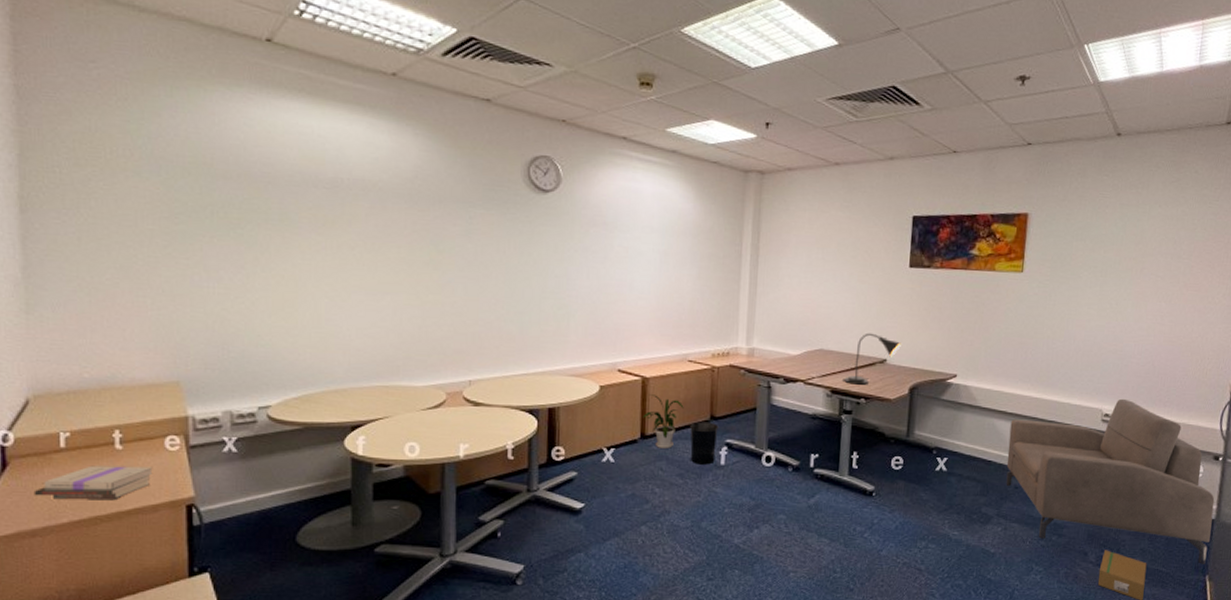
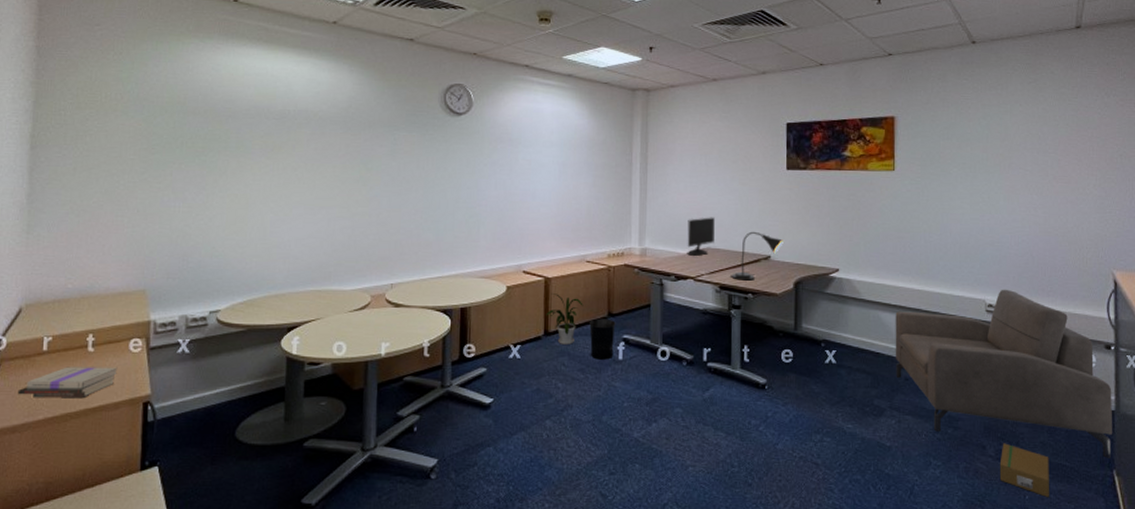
computer monitor: none [798,316,830,358] -> present [687,217,715,256]

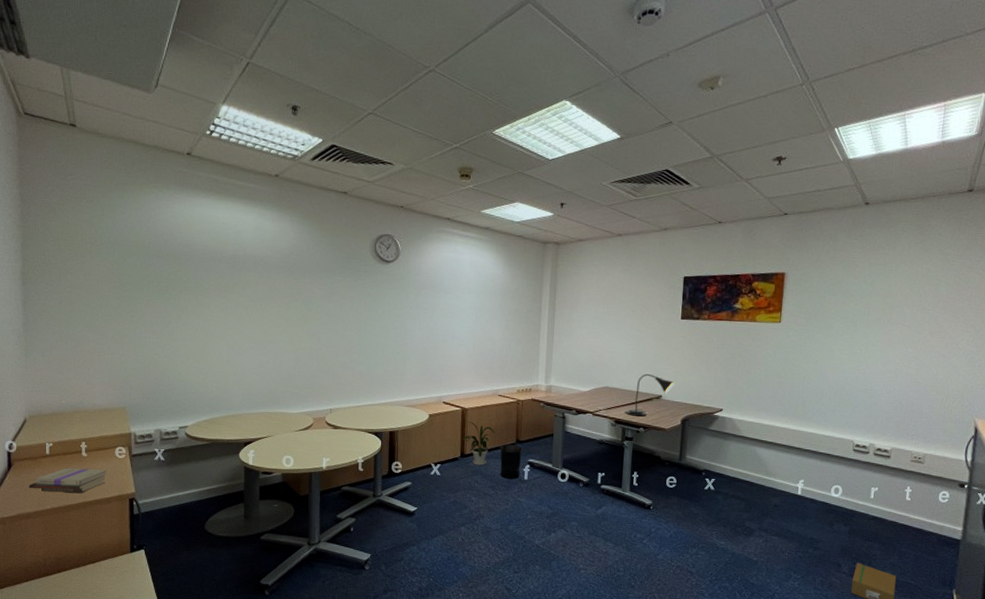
computer monitor: present [687,217,715,256] -> none [587,360,614,394]
chair: present [895,289,1112,458] -> none [766,431,961,579]

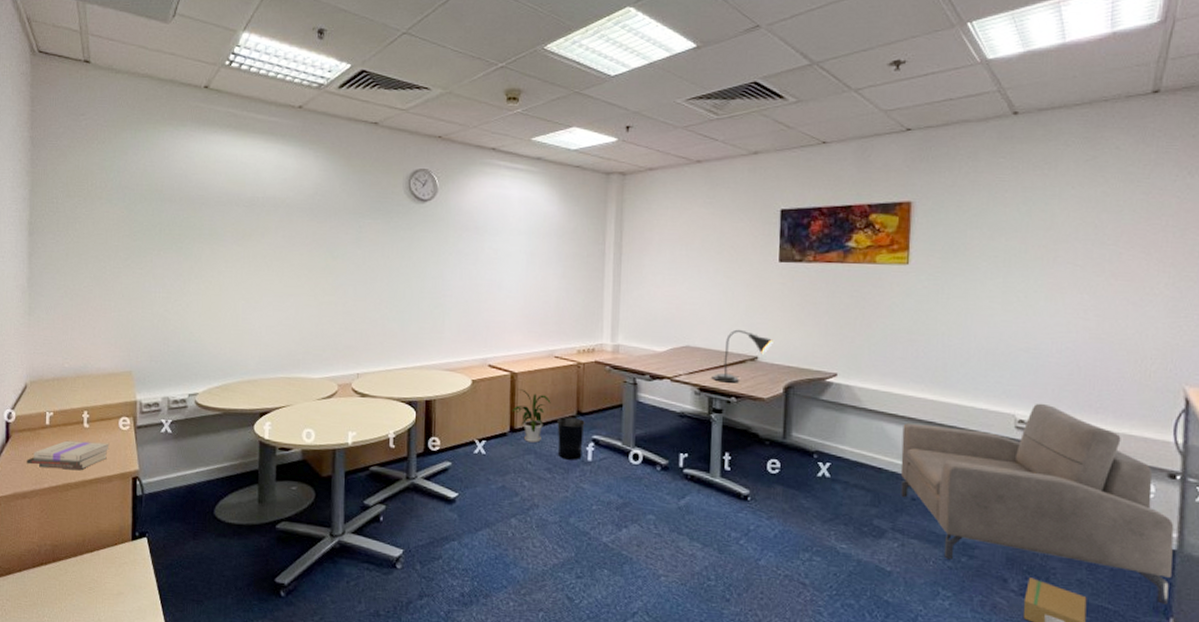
chair: none [766,431,961,579] -> present [900,403,1174,604]

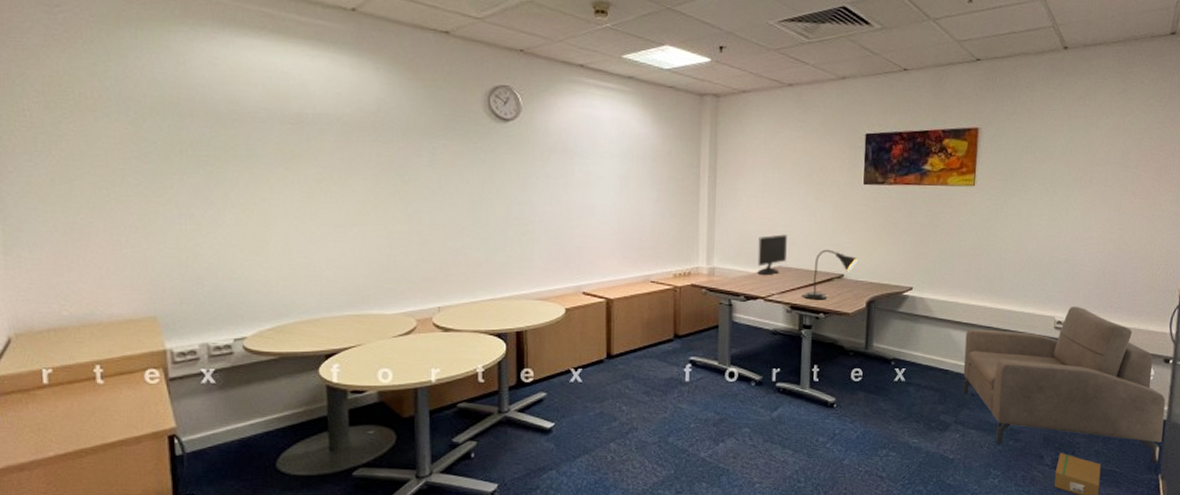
books: present [26,440,110,471] -> none [19,400,135,434]
house plant: present [512,389,551,443] -> none [608,315,648,367]
waste bin: present [557,417,585,460] -> none [654,340,682,382]
computer monitor: none [663,313,695,355] -> present [757,234,787,275]

